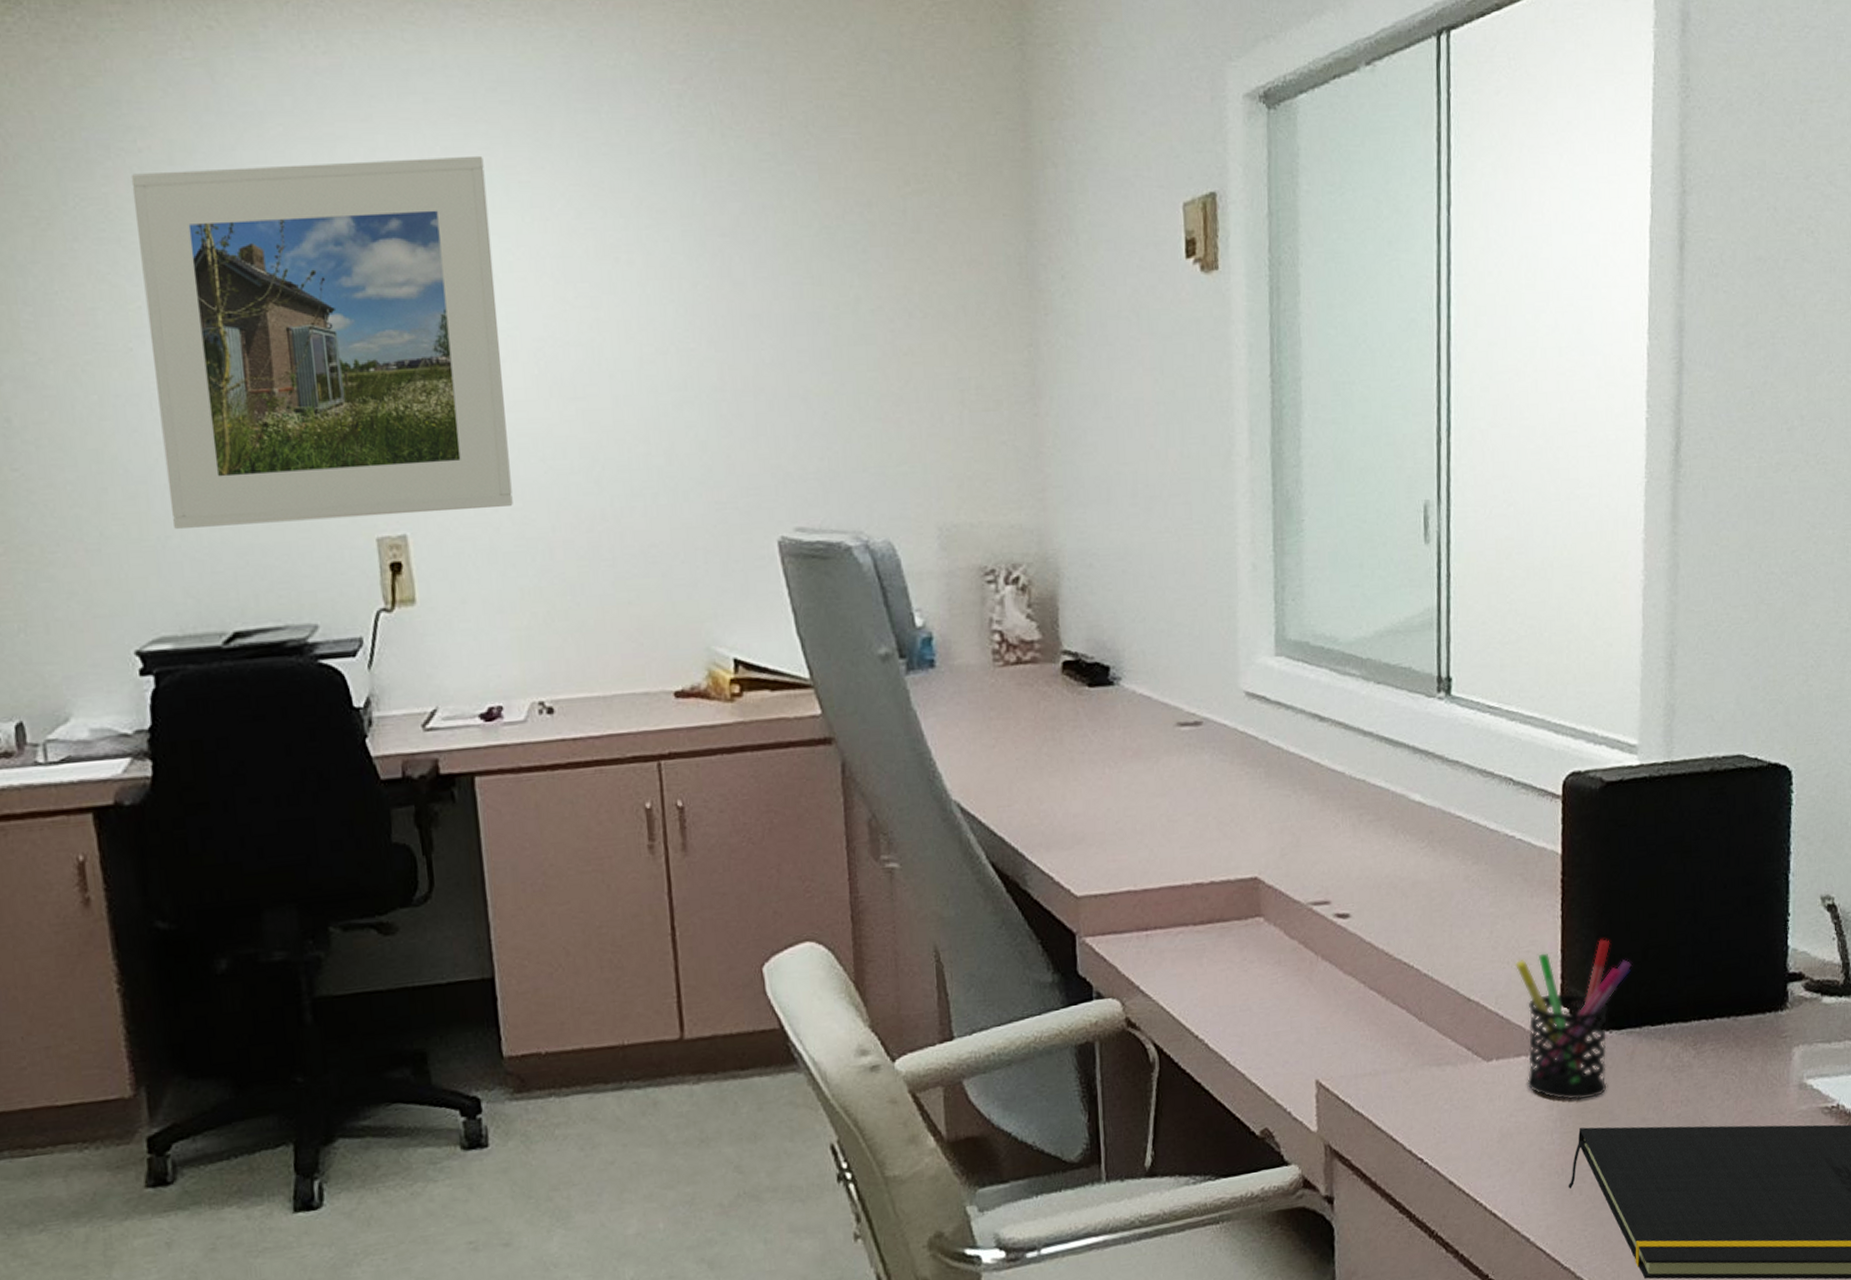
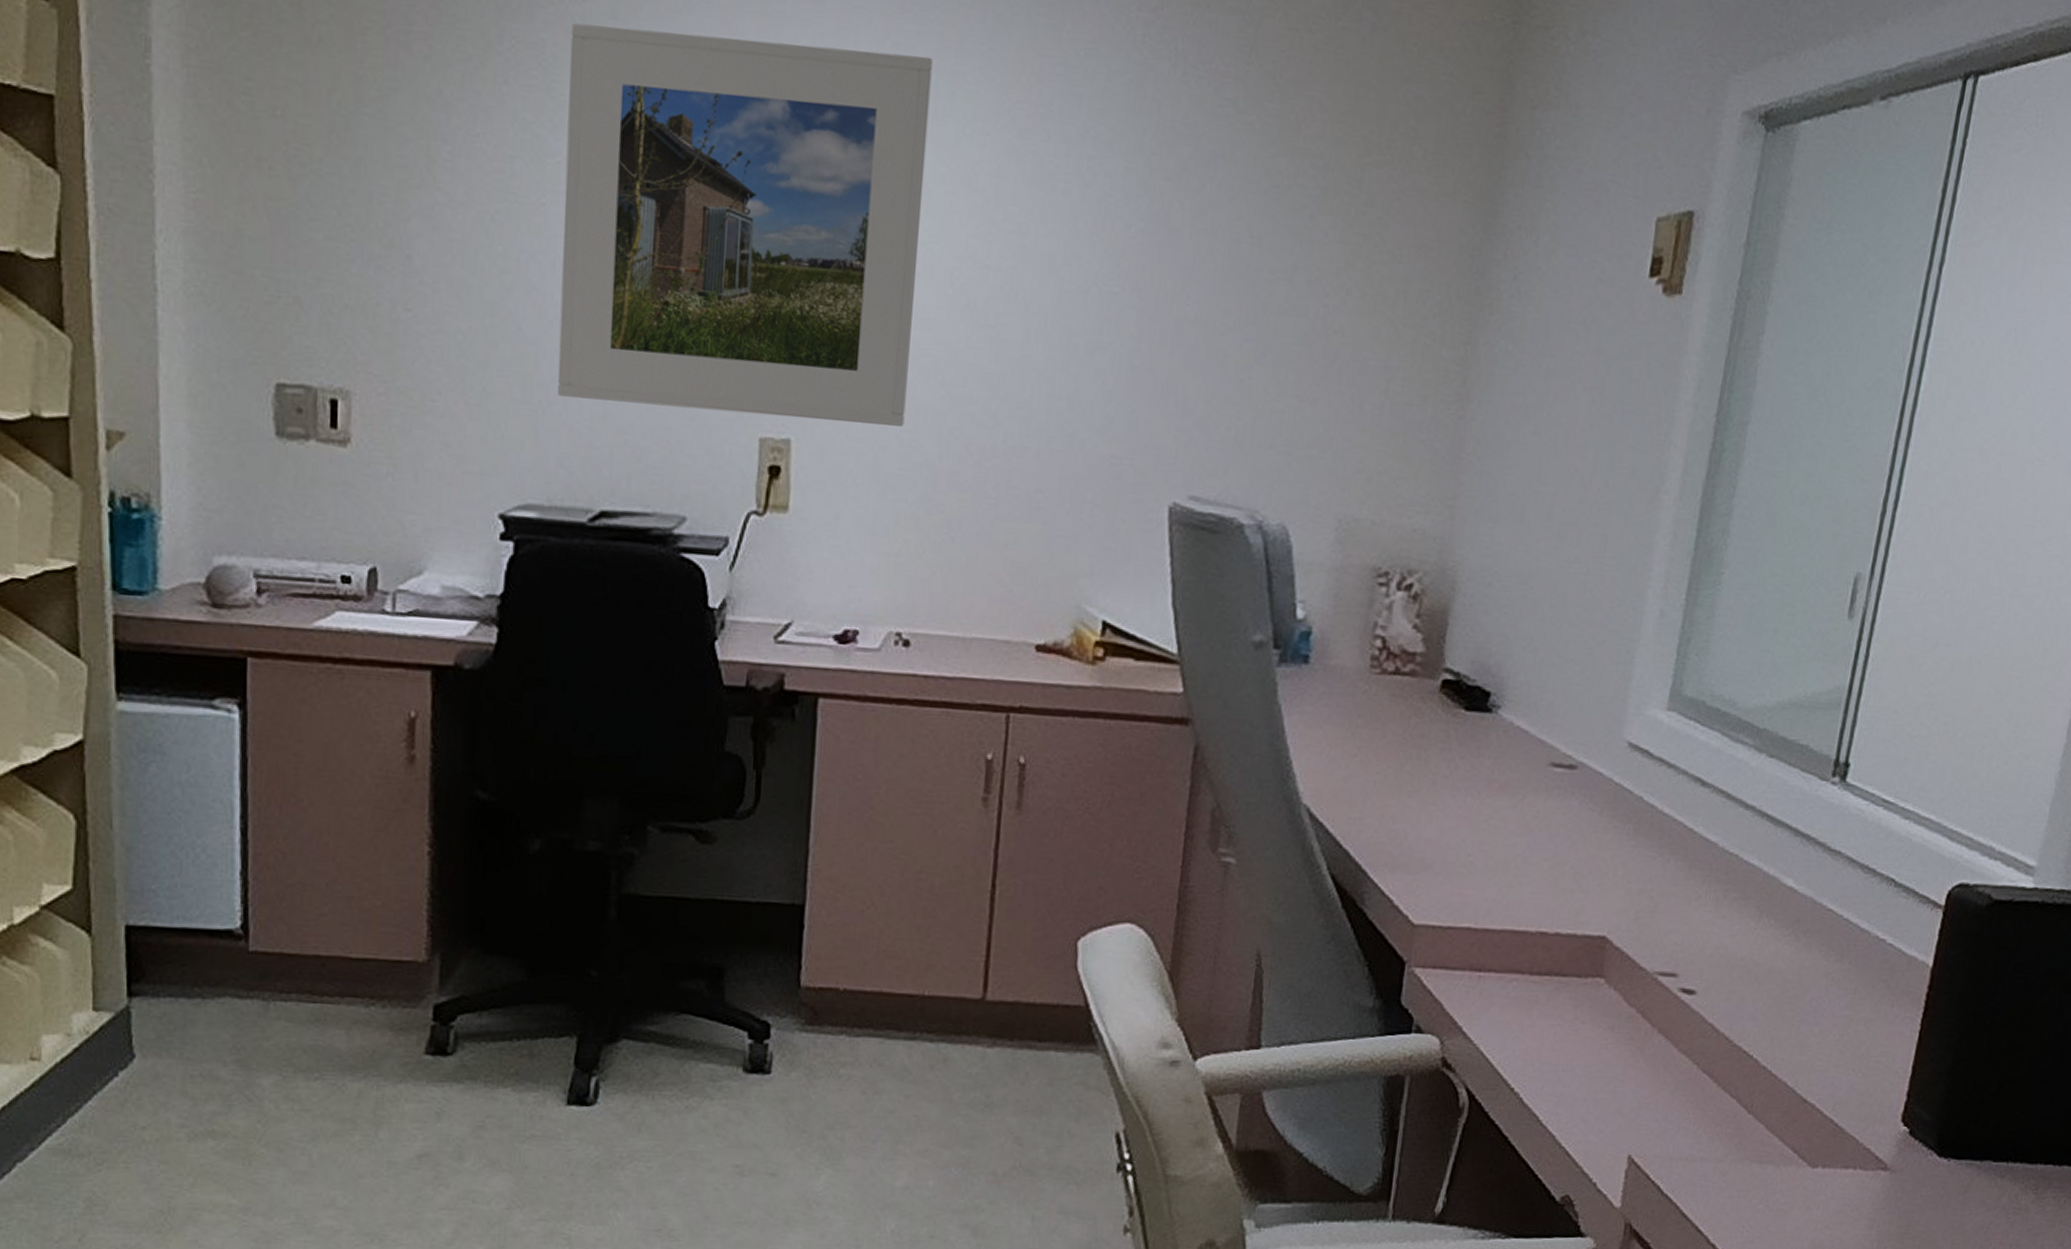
pen holder: present [1514,938,1632,1100] -> none [1849,1062,1985,1225]

